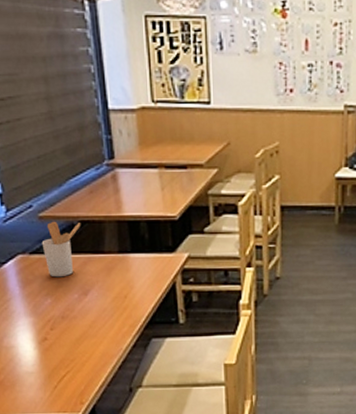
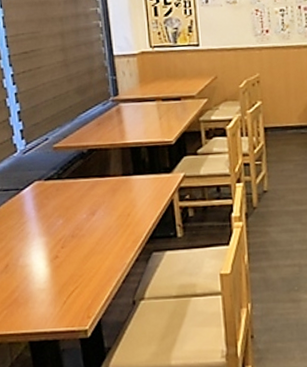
utensil holder: present [41,221,81,278] -> none [55,150,90,200]

